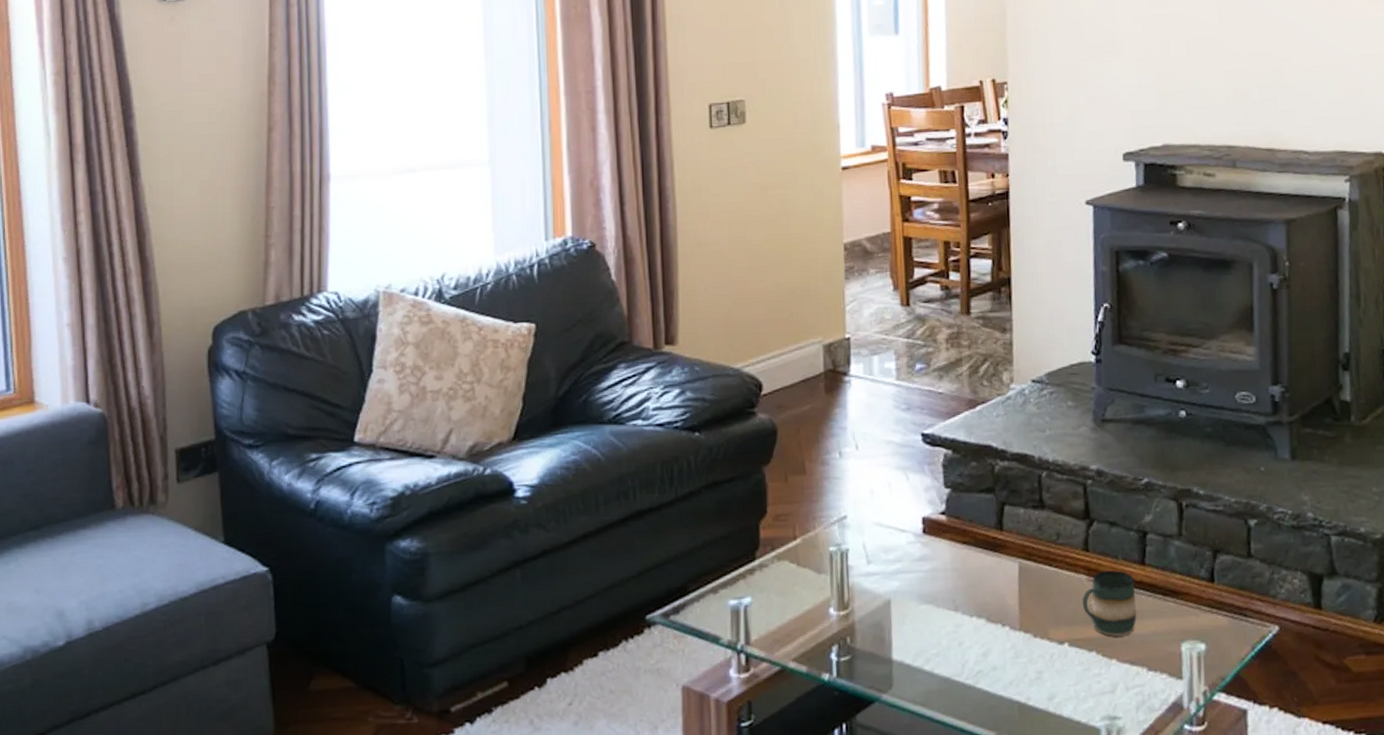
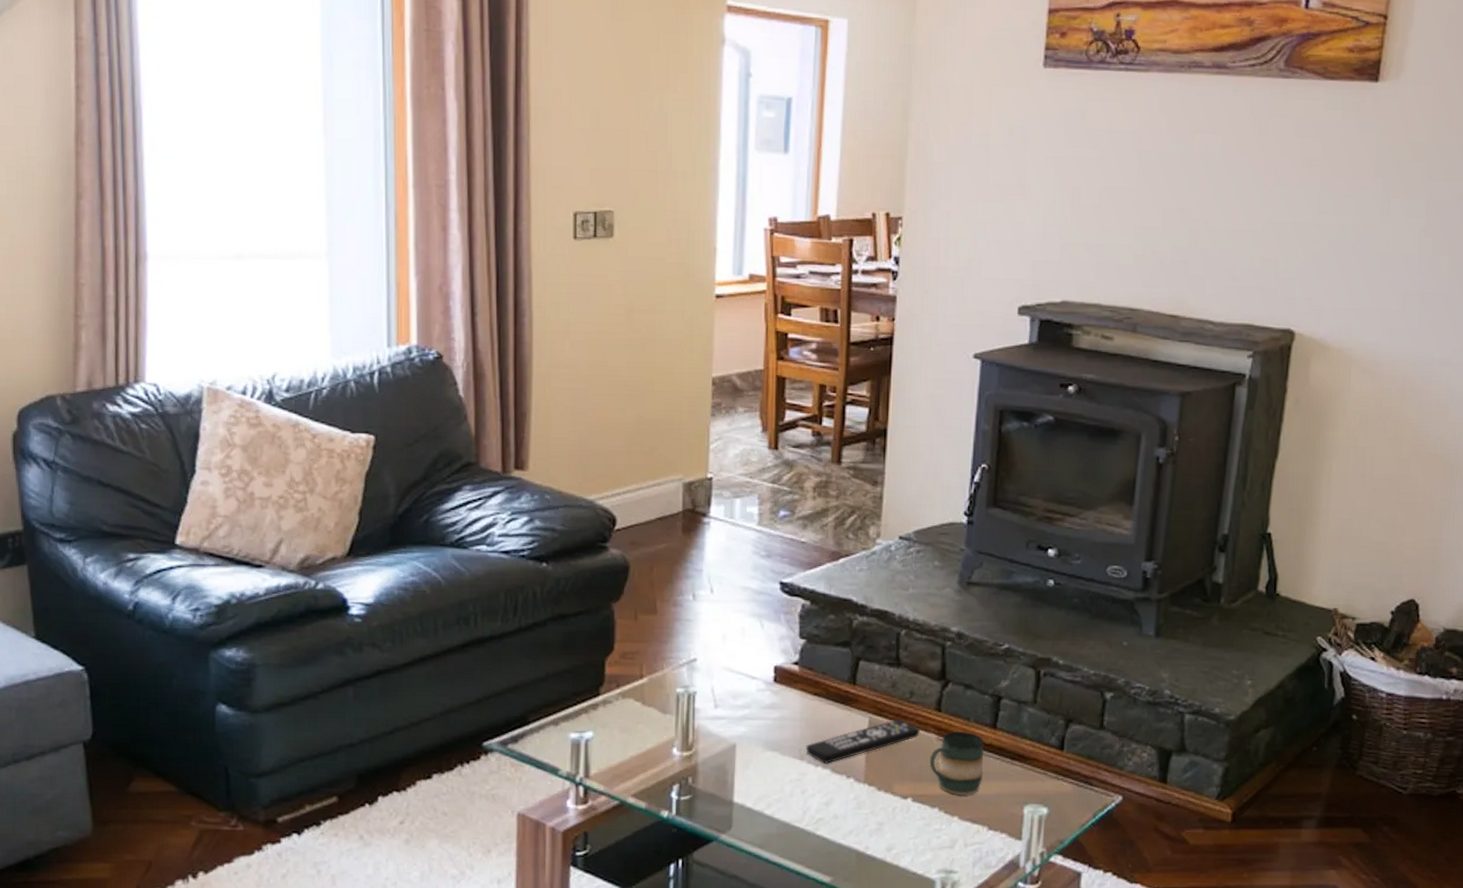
remote control: none [959,563,1070,613] -> present [806,720,920,764]

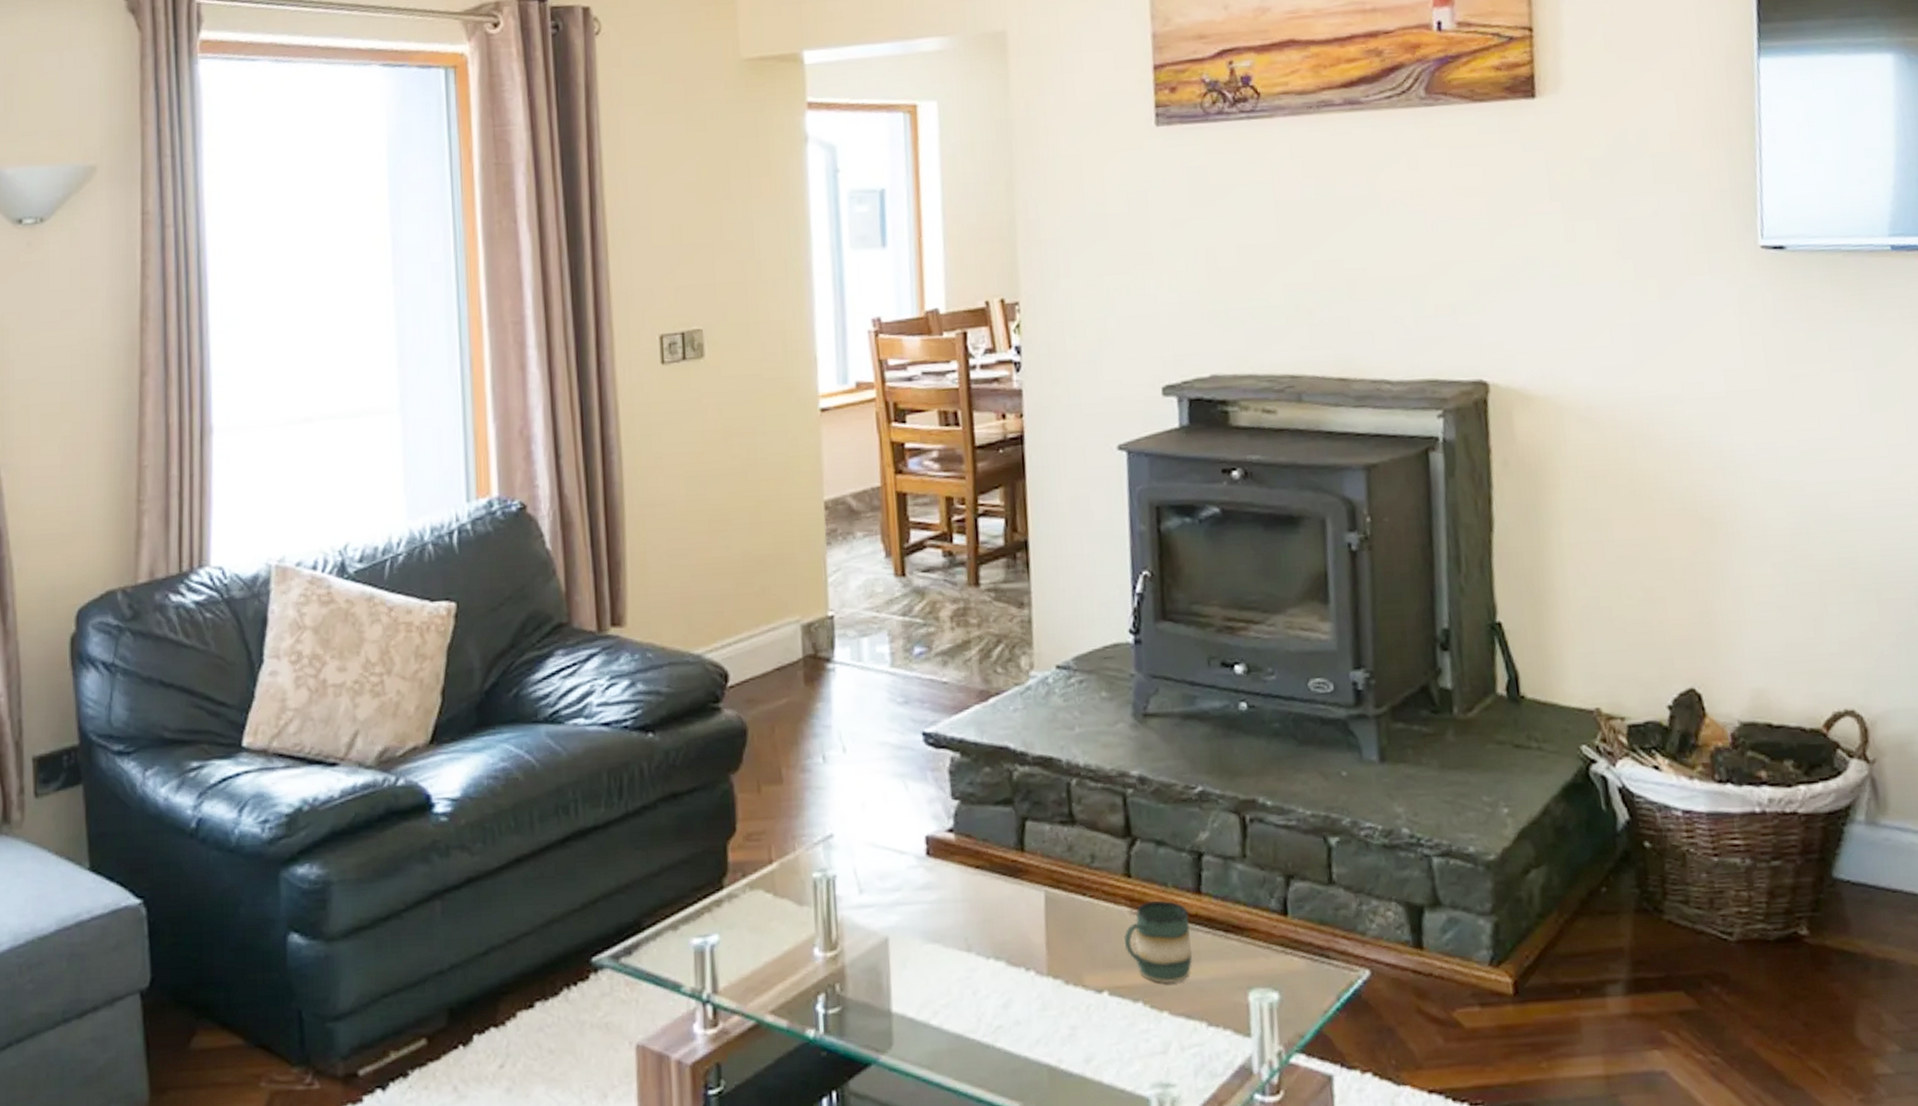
remote control: present [806,720,920,764] -> none [973,892,1108,955]

